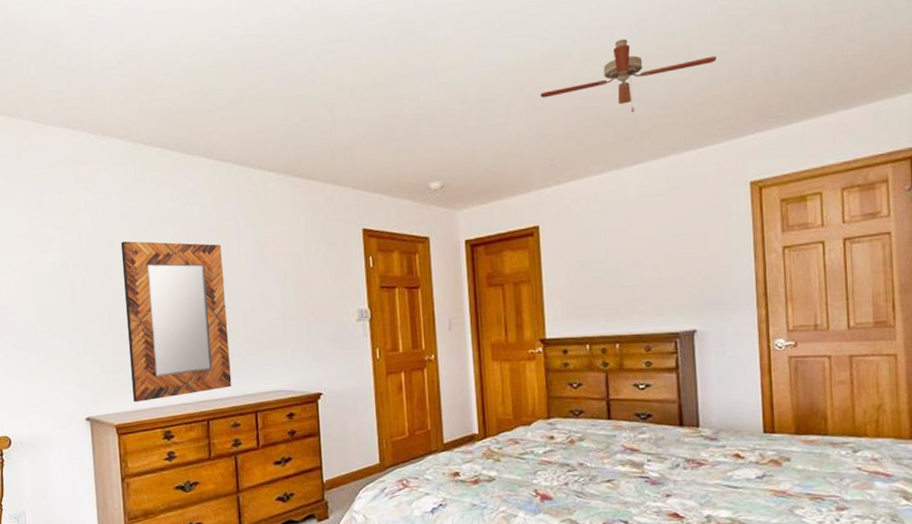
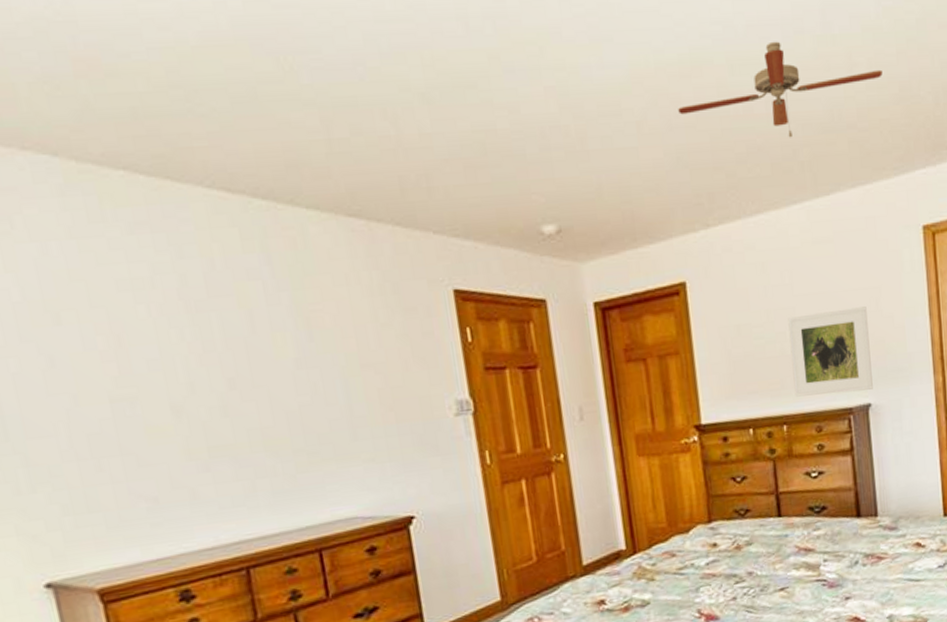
home mirror: present [120,241,232,402] -> none [73,314,280,554]
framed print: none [624,248,699,321] -> present [788,306,873,397]

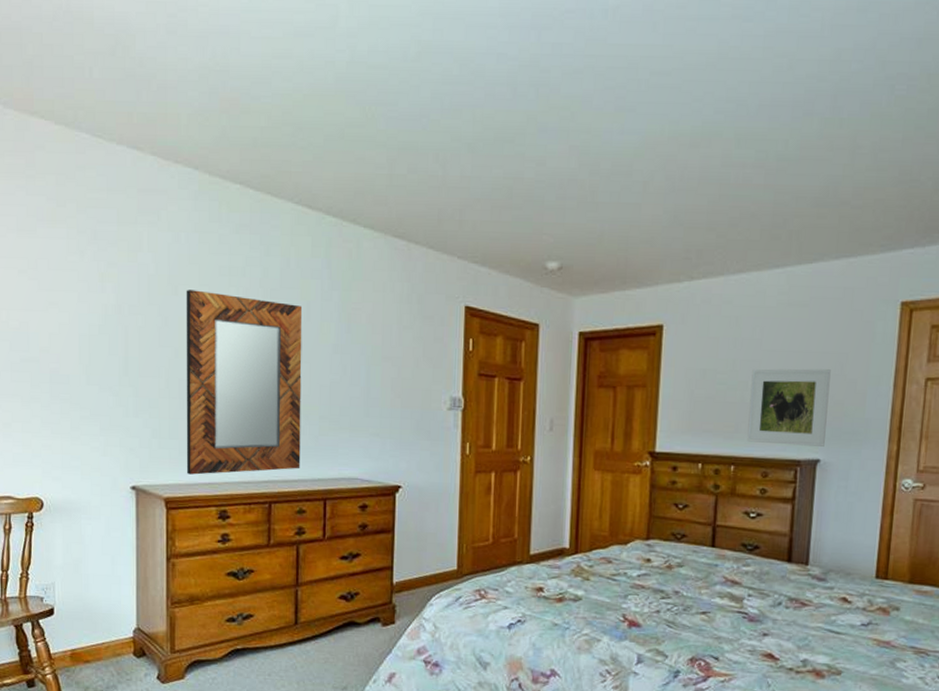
home mirror: none [73,314,280,554] -> present [186,290,303,475]
ceiling fan: present [678,41,883,138] -> none [683,120,885,208]

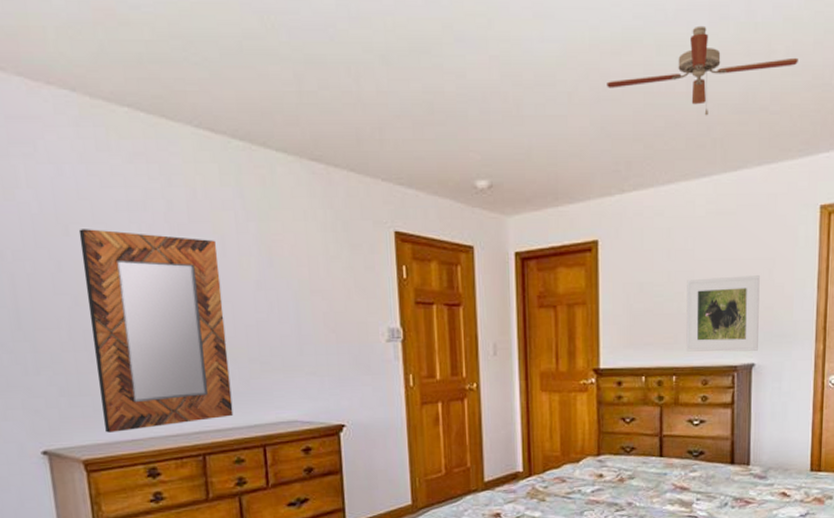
ceiling fan: none [683,120,885,208] -> present [607,25,798,116]

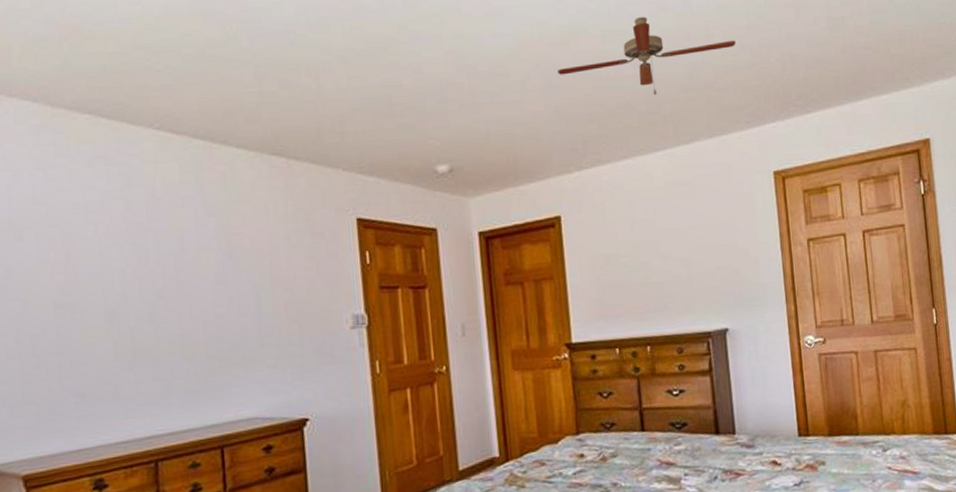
home mirror: present [78,229,234,433] -> none [32,232,189,444]
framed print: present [686,275,760,352] -> none [652,241,730,321]

